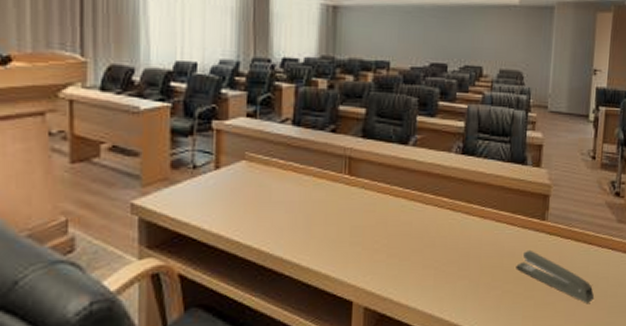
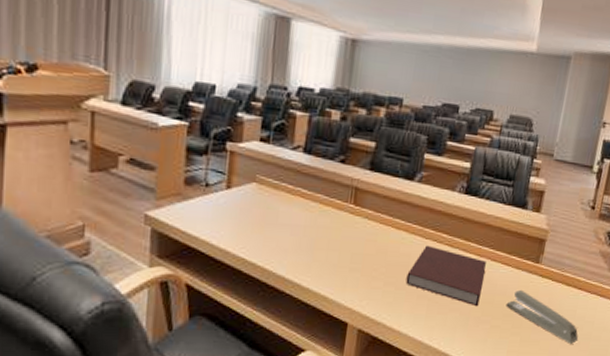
notebook: none [409,211,491,272] -> present [405,245,486,307]

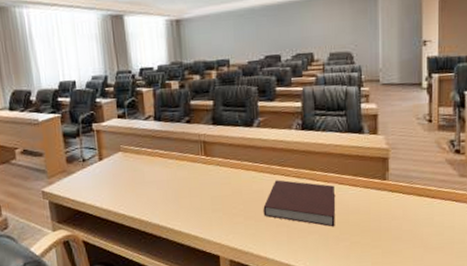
stapler: present [506,289,579,344] -> none [361,206,442,250]

